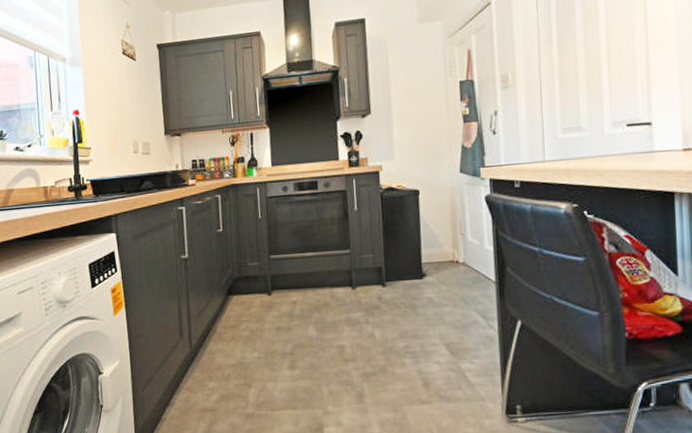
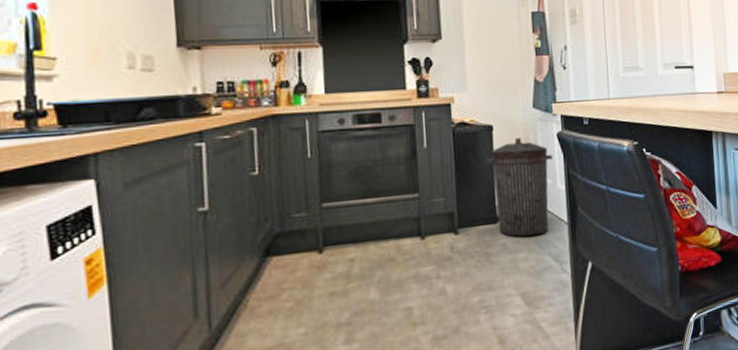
trash can: none [413,200,481,293] -> present [487,137,553,237]

